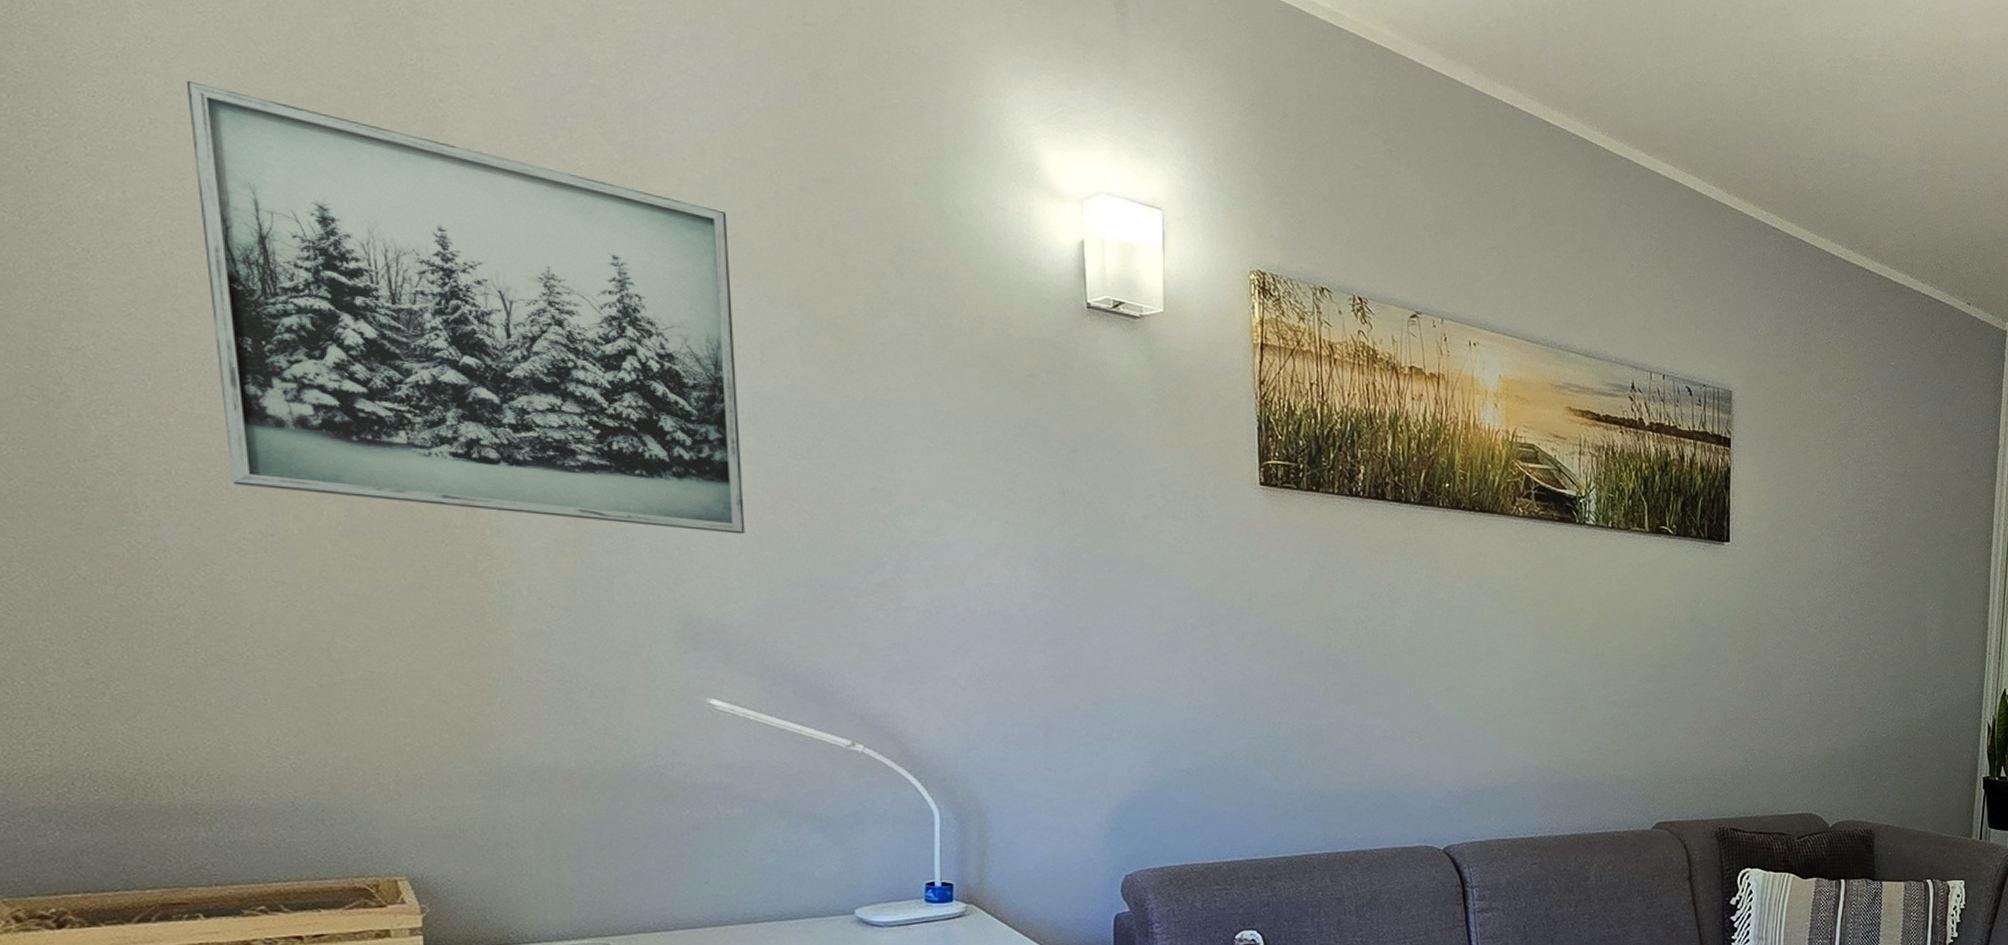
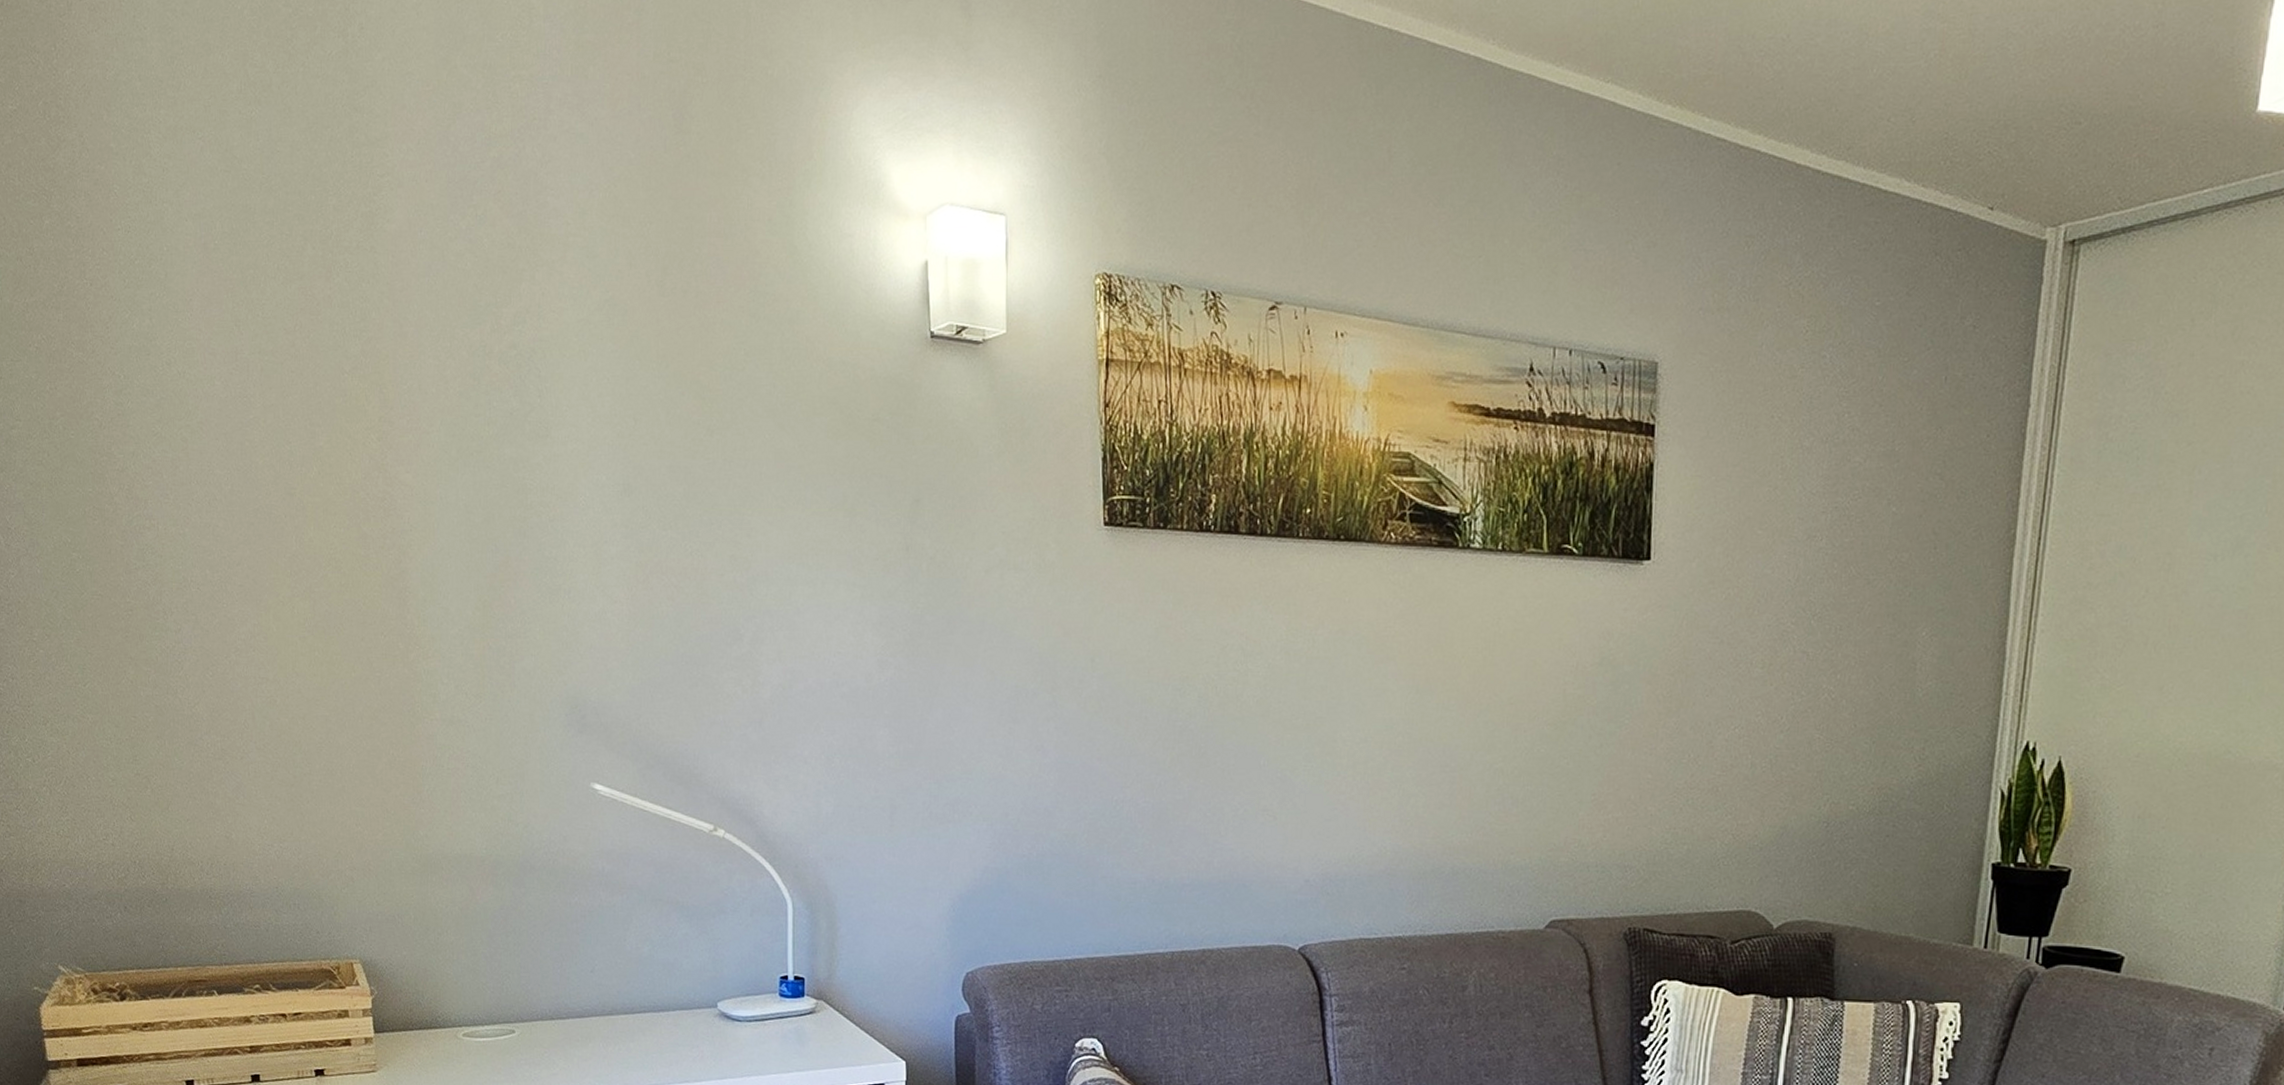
wall art: present [186,81,745,534] -> none [191,206,622,612]

